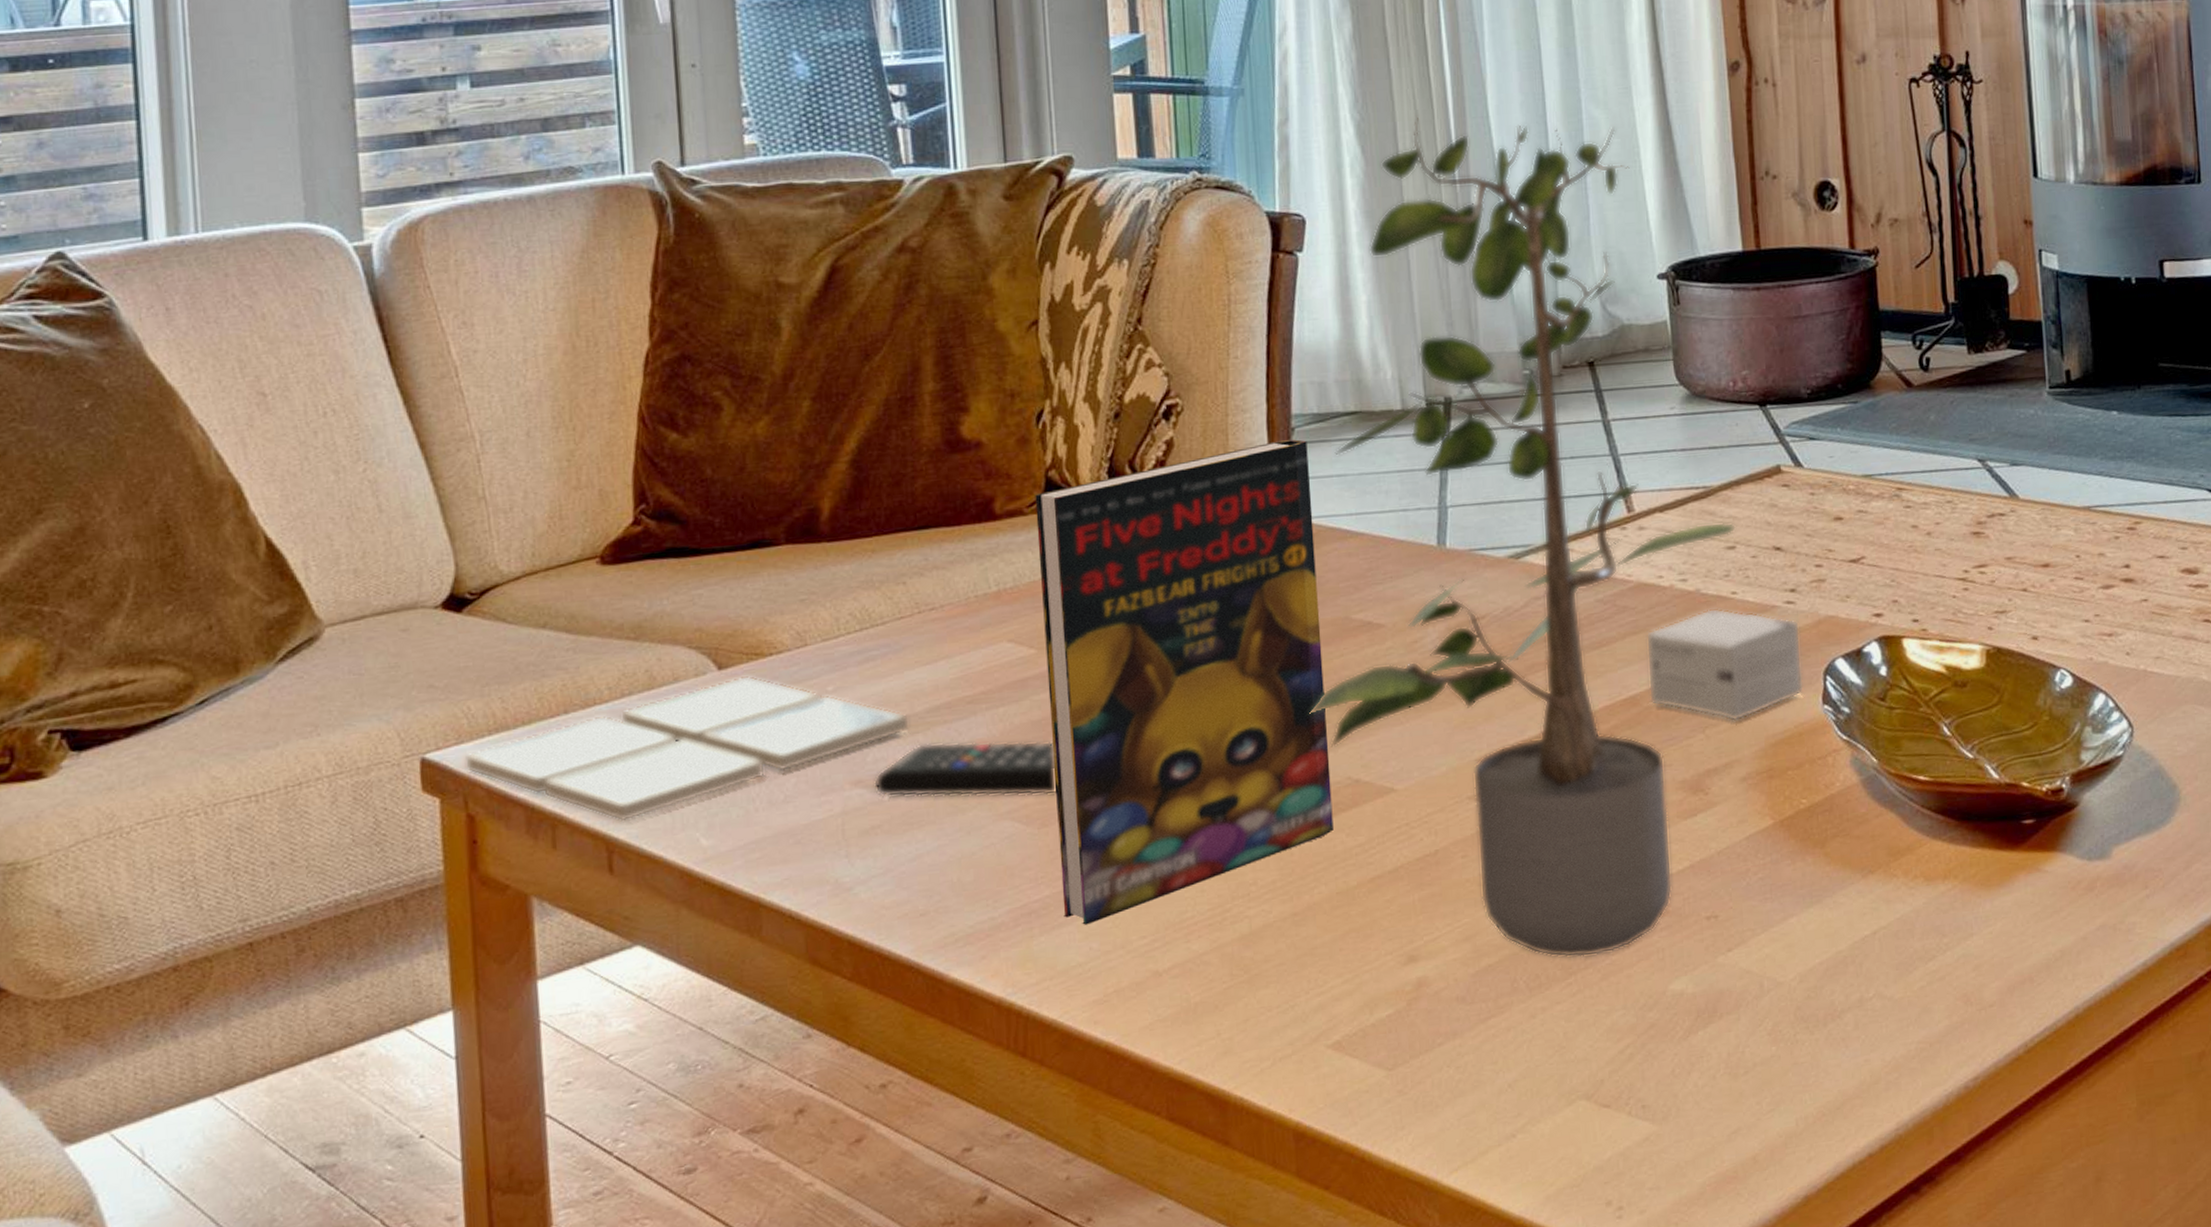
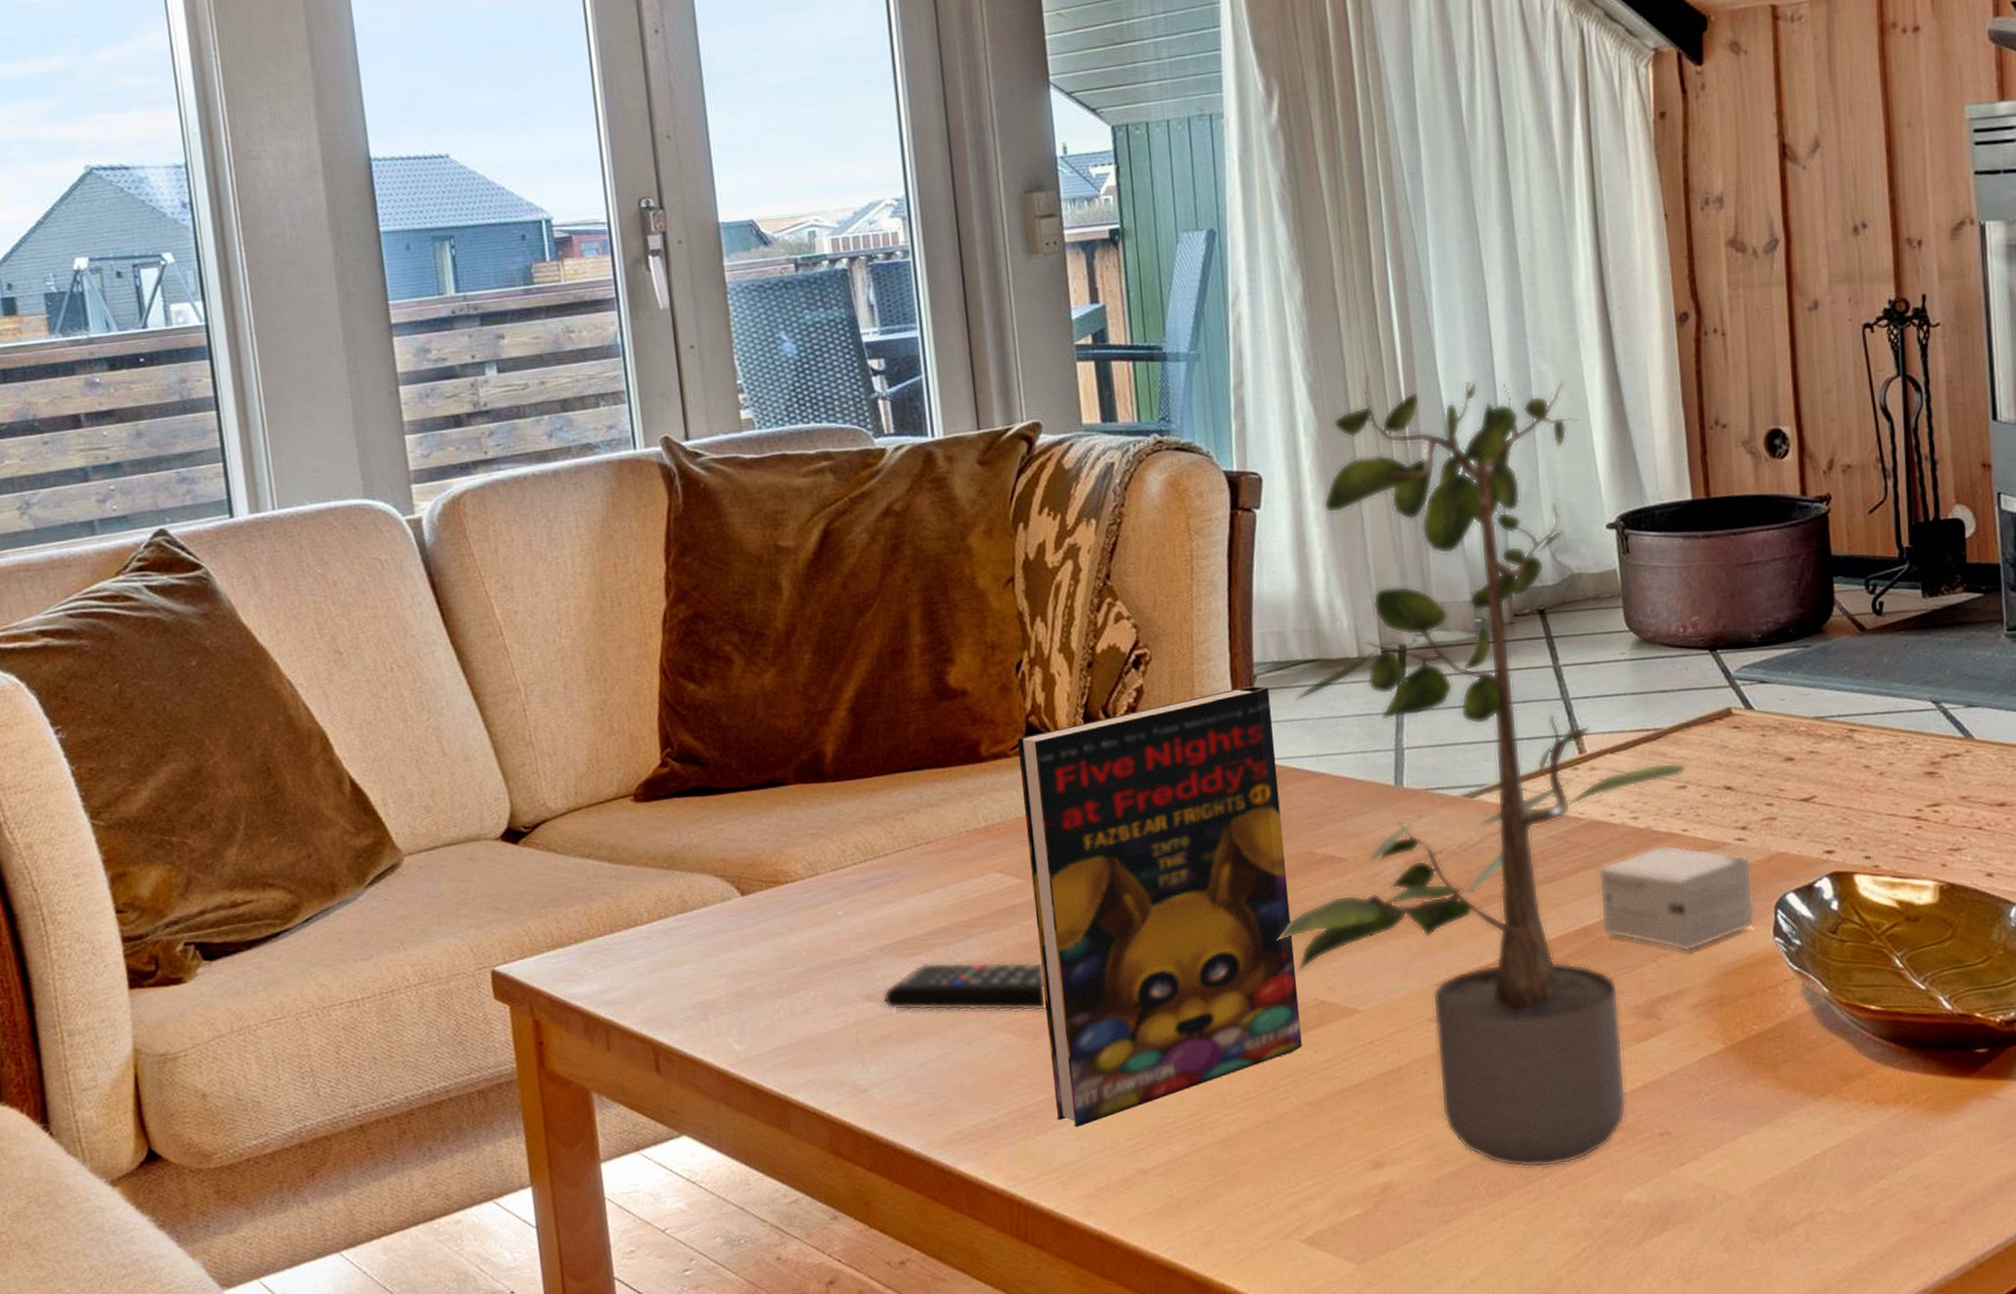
drink coaster: present [464,675,910,822] -> none [528,900,913,1028]

